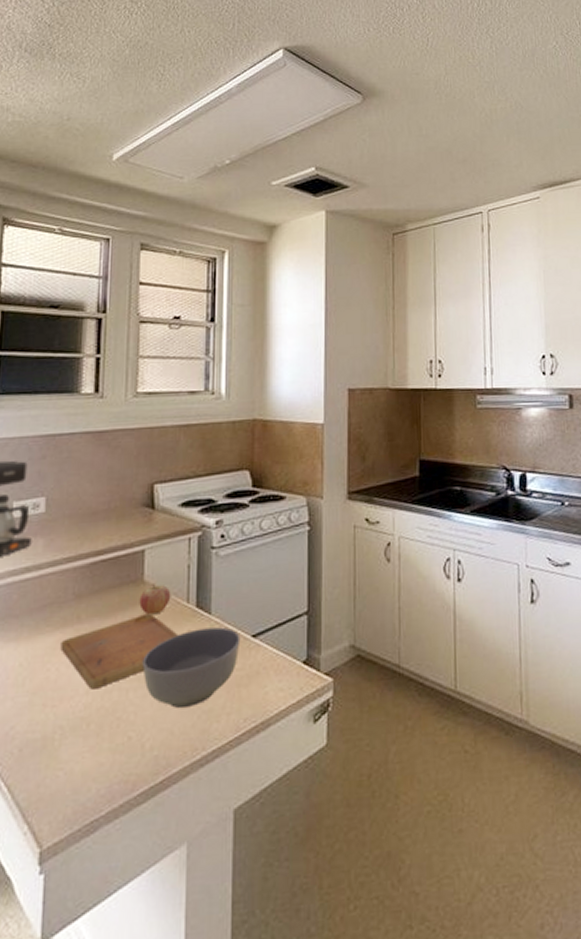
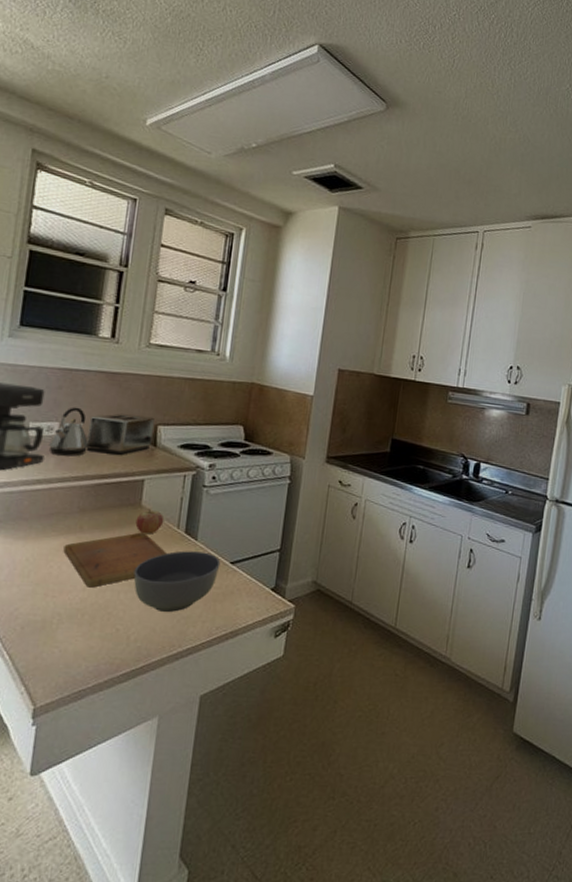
kettle: none [36,476,80,536] -> present [49,407,89,457]
toaster: none [77,475,150,527] -> present [86,413,154,455]

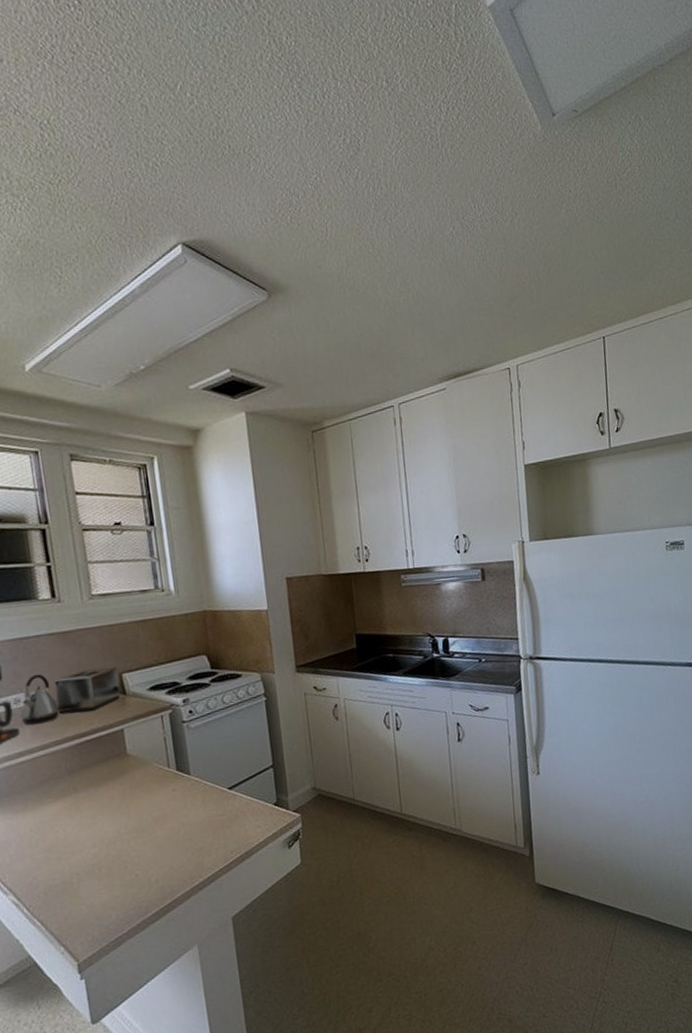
cutting board: present [63,532,168,588] -> none [63,779,165,843]
bowl: present [133,551,221,612] -> none [137,784,219,849]
fruit: present [135,509,165,534] -> none [125,756,154,781]

